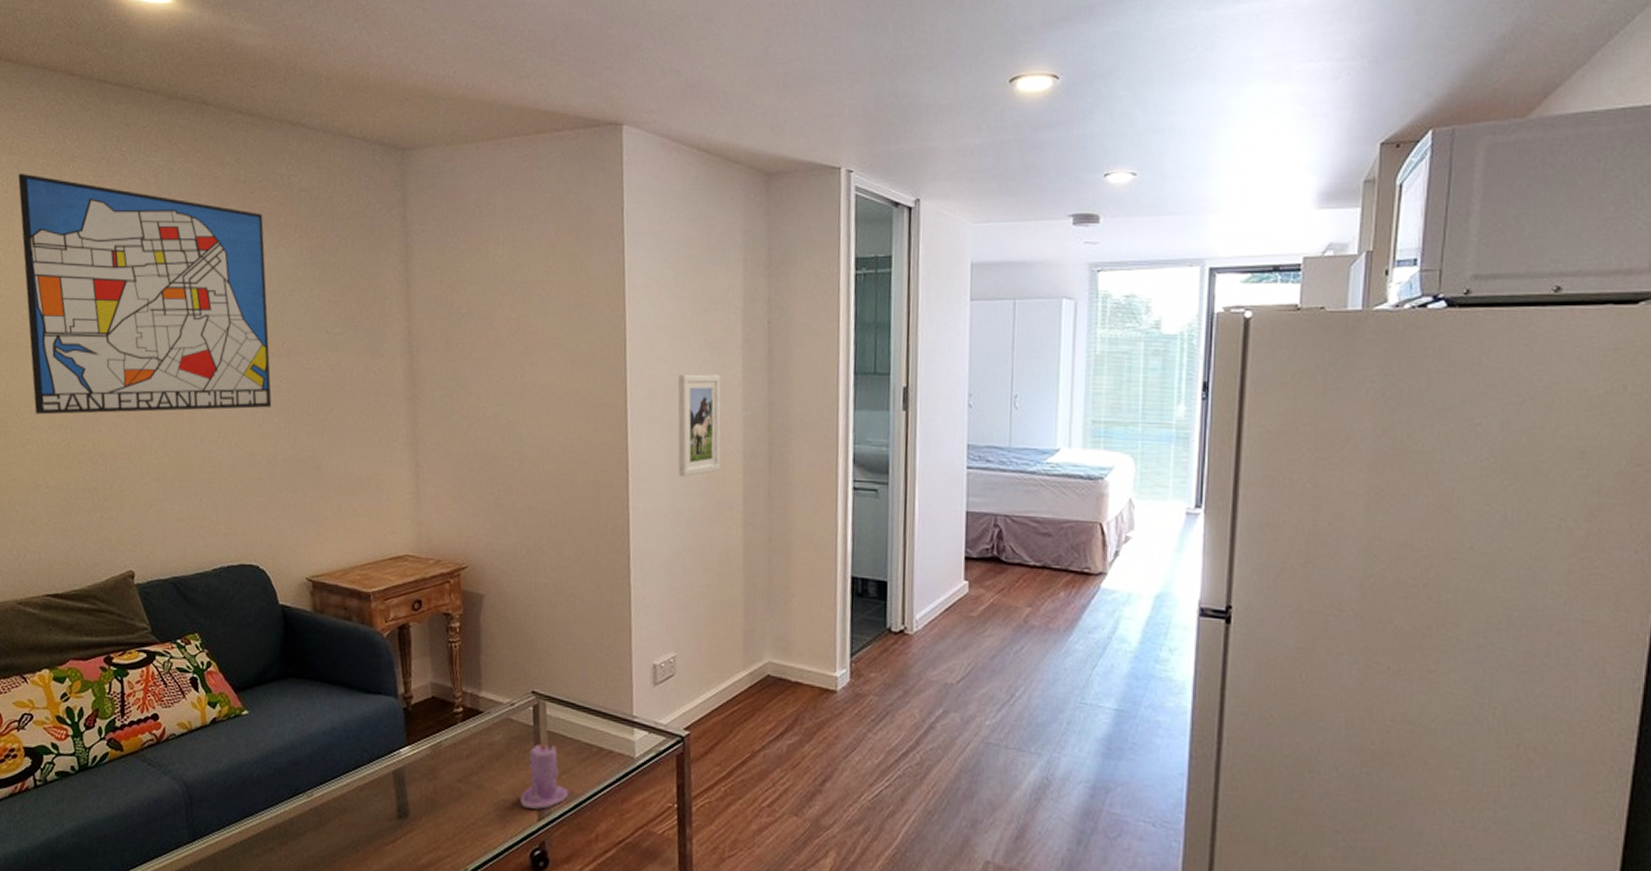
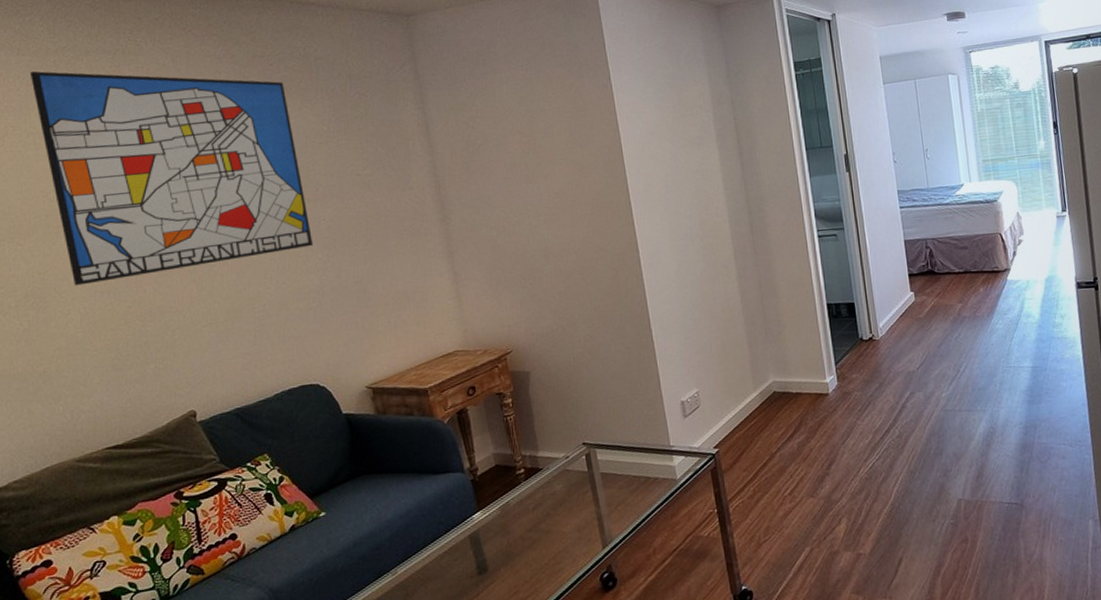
candle: present [519,740,568,810] -> none [584,481,626,541]
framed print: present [678,374,721,477] -> none [669,164,713,248]

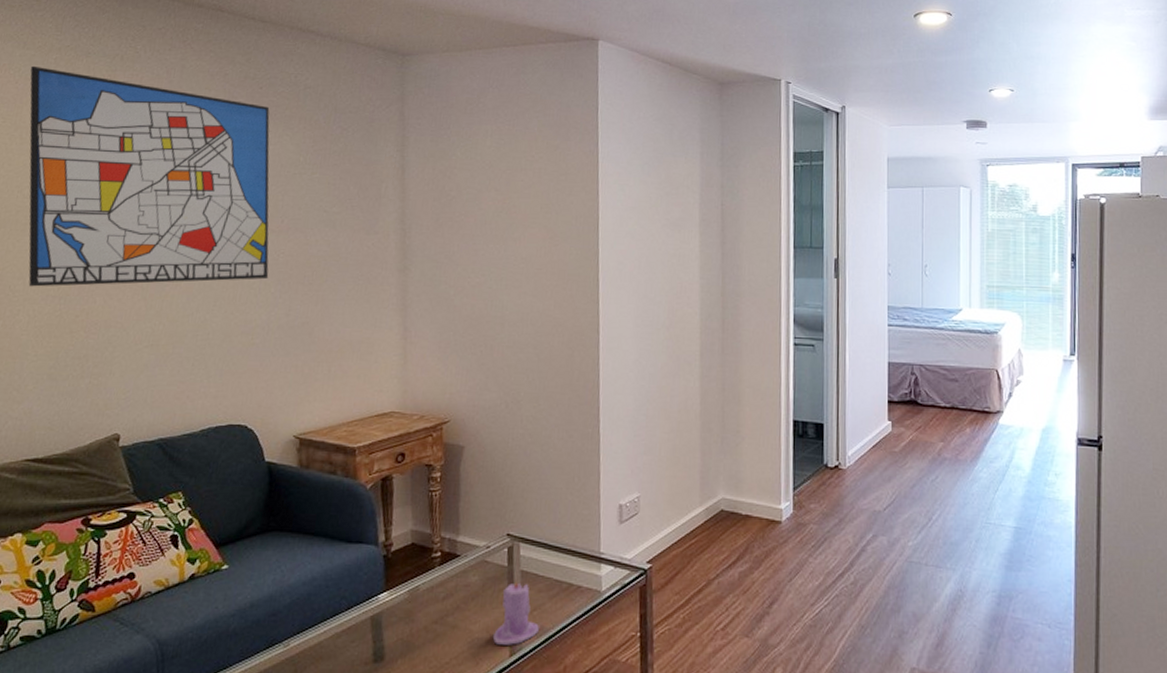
candle: none [584,481,626,541] -> present [492,579,539,645]

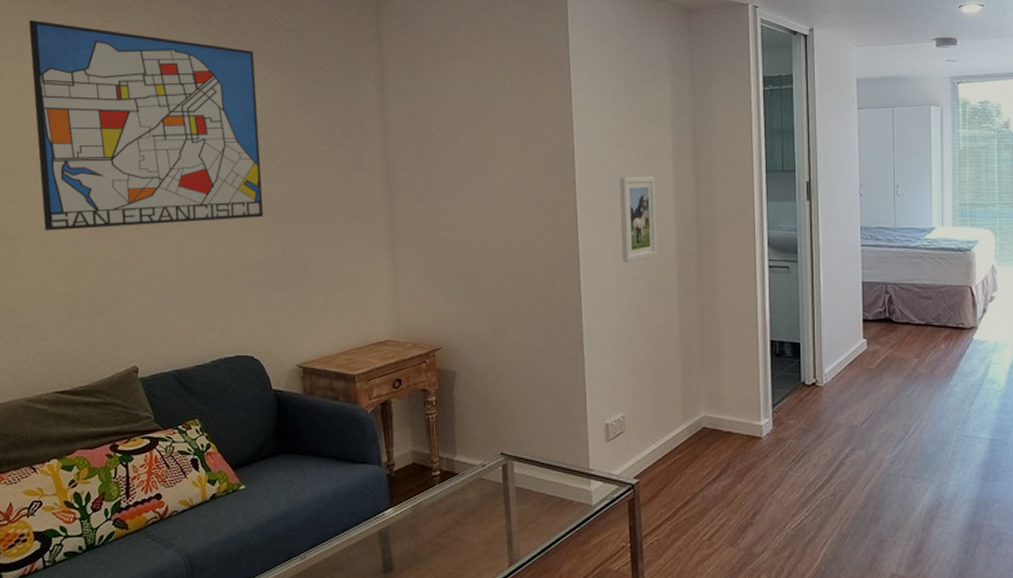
candle: present [492,579,539,645] -> none [492,495,535,556]
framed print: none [643,248,681,336] -> present [619,176,657,262]

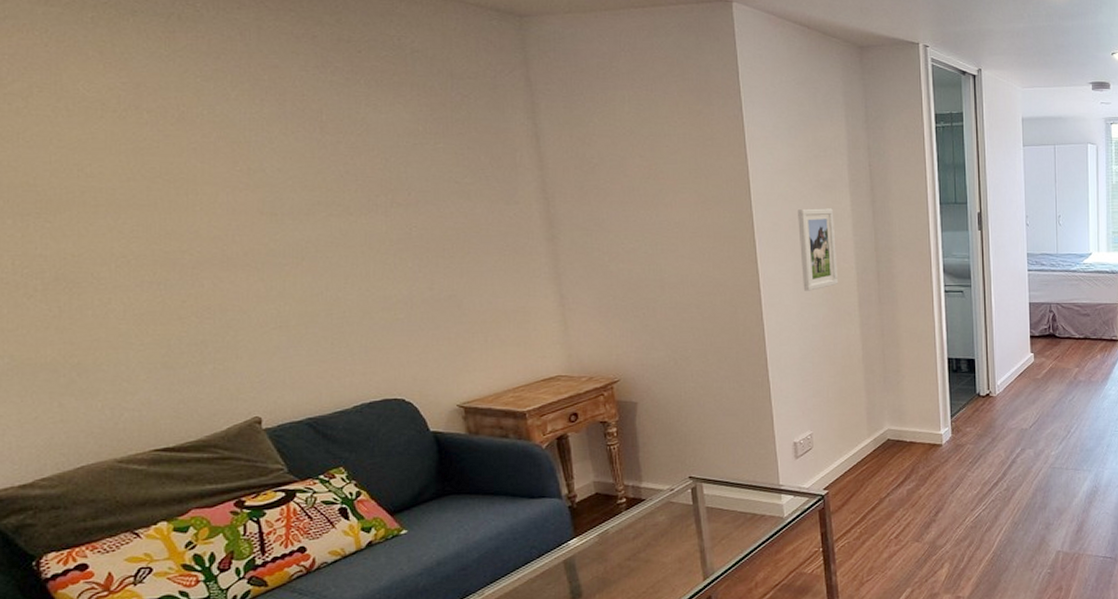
wall art: present [28,19,264,231] -> none [60,25,403,273]

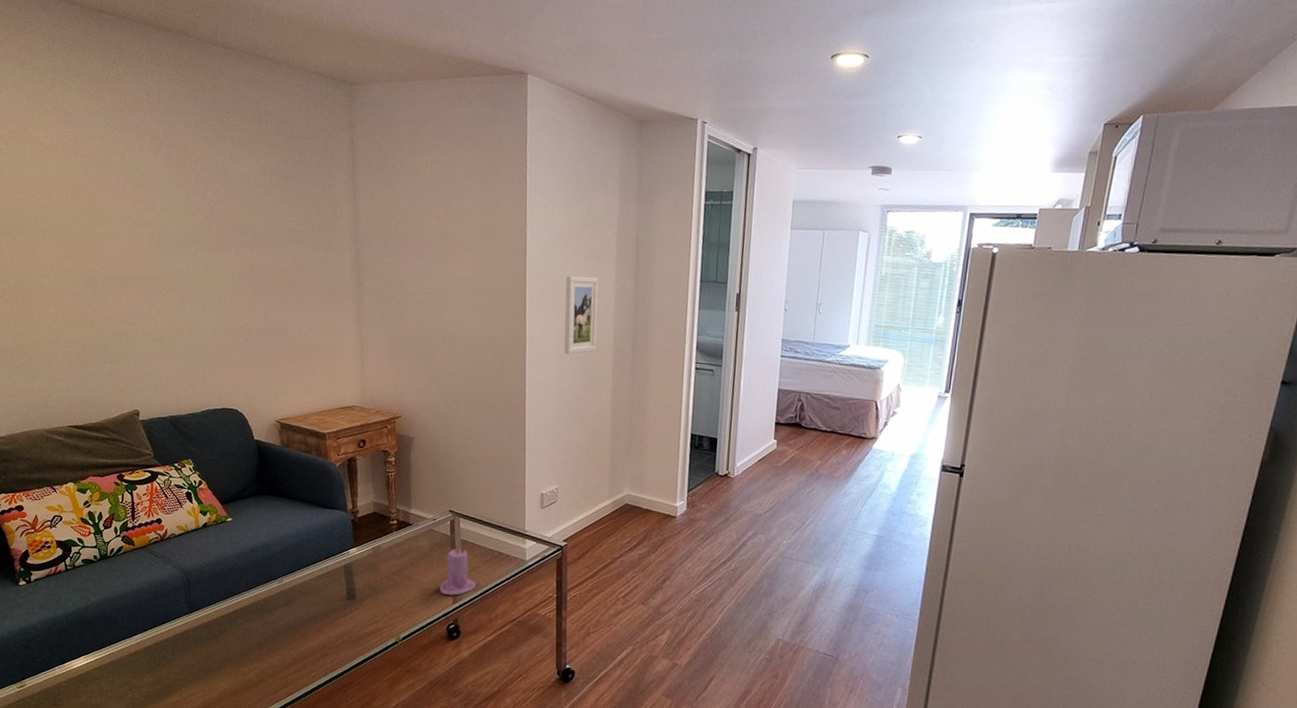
candle: none [685,515,728,572] -> present [439,546,476,596]

